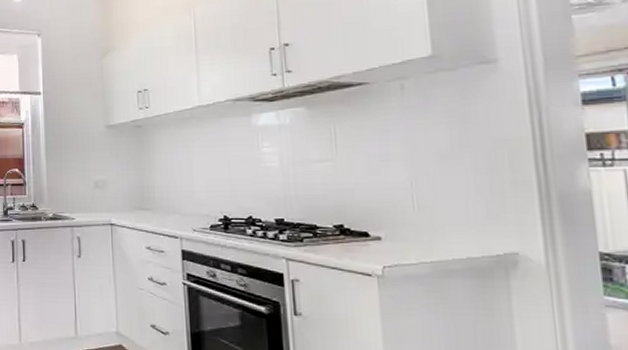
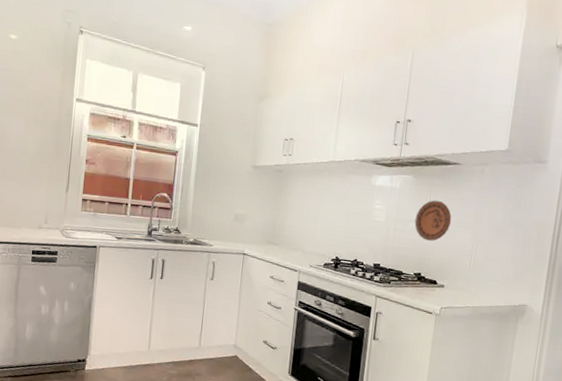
decorative plate: none [319,131,372,183] -> present [414,200,452,241]

